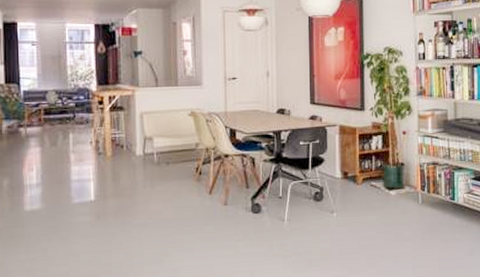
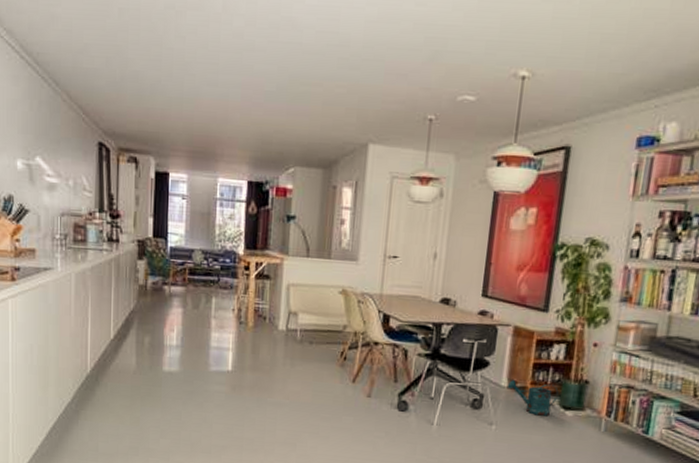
watering can: none [342,170,382,199] -> present [508,380,559,416]

